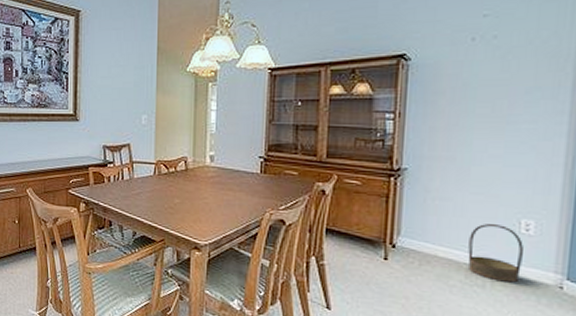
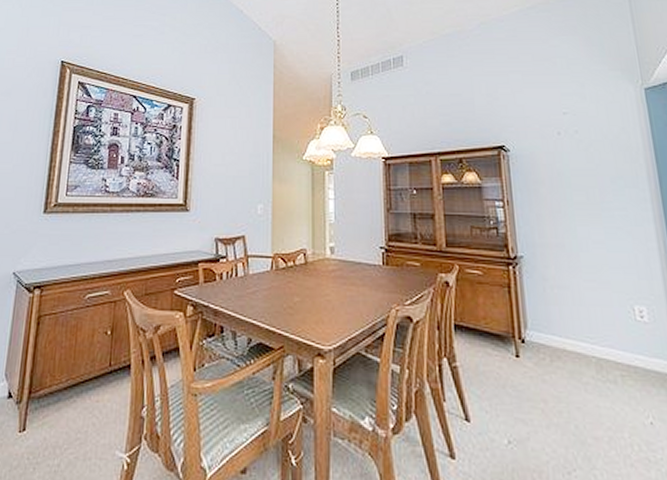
basket: present [468,224,523,283] -> none [592,312,646,376]

